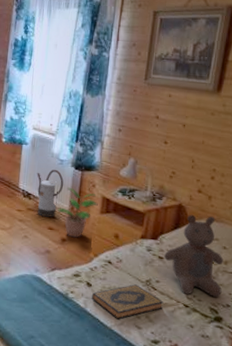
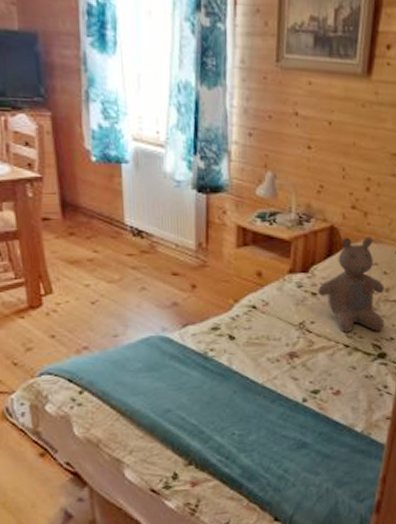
watering can: present [37,169,64,217] -> none [147,194,184,260]
potted plant: present [56,187,98,238] -> none [179,217,232,282]
hardback book: present [92,284,164,320] -> none [237,329,321,374]

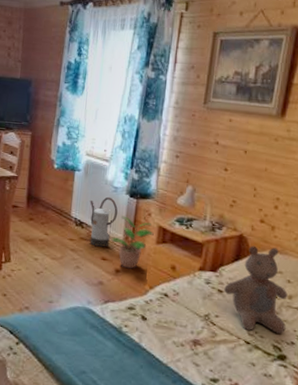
watering can: none [147,194,184,260] -> present [89,196,118,247]
potted plant: none [179,217,232,282] -> present [110,215,154,269]

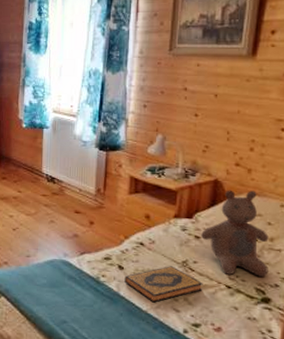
watering can: present [89,196,118,247] -> none [60,151,88,201]
potted plant: present [110,215,154,269] -> none [82,169,126,221]
hardback book: none [147,319,224,356] -> present [125,266,203,303]

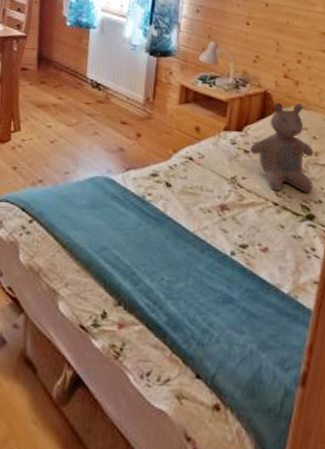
hardback book: present [125,266,203,303] -> none [172,182,251,223]

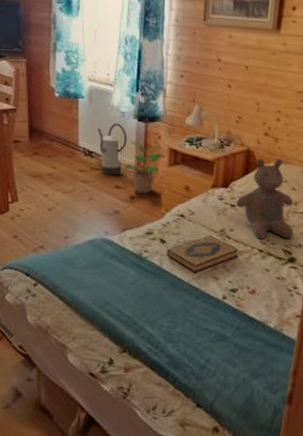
watering can: none [107,55,137,110] -> present [97,122,127,175]
potted plant: none [130,75,176,133] -> present [122,141,165,194]
hardback book: none [172,182,251,223] -> present [167,235,239,273]

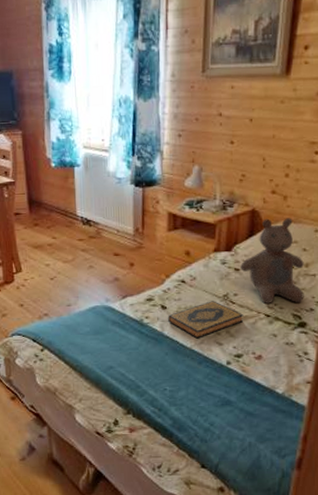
watering can: present [97,122,127,175] -> none [94,189,124,243]
potted plant: present [122,141,165,194] -> none [120,207,164,261]

